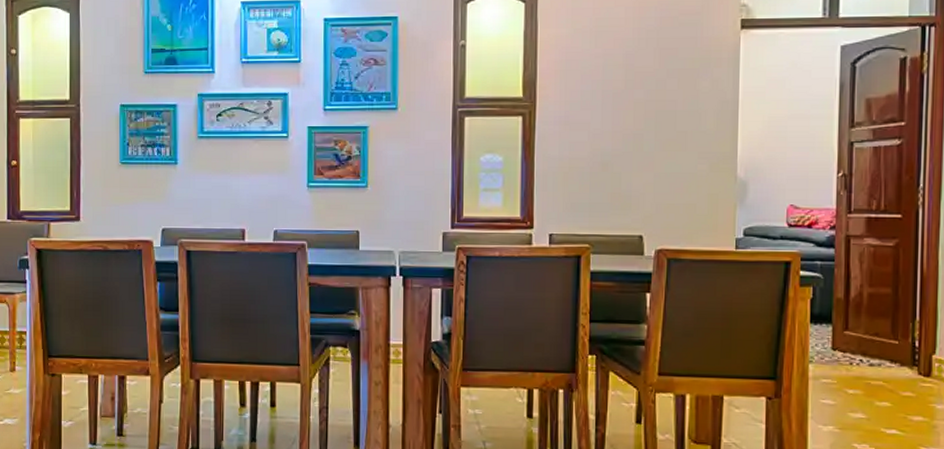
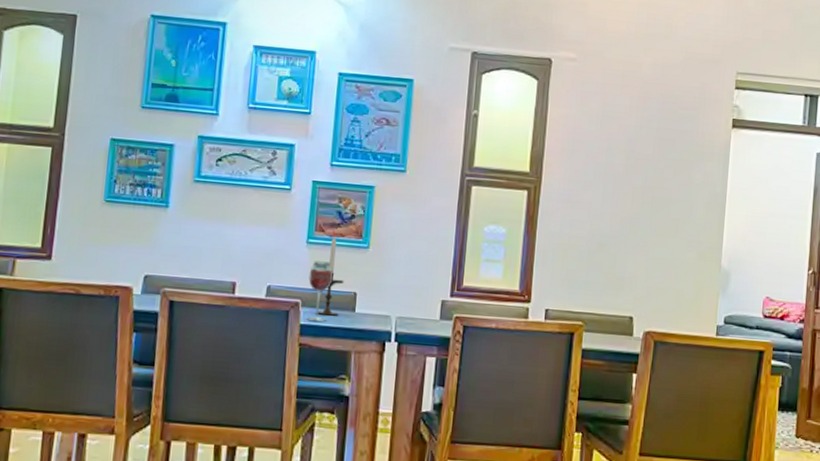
wineglass: none [312,203,334,261] -> present [306,261,333,322]
candlestick: none [322,172,346,256] -> present [316,229,344,317]

